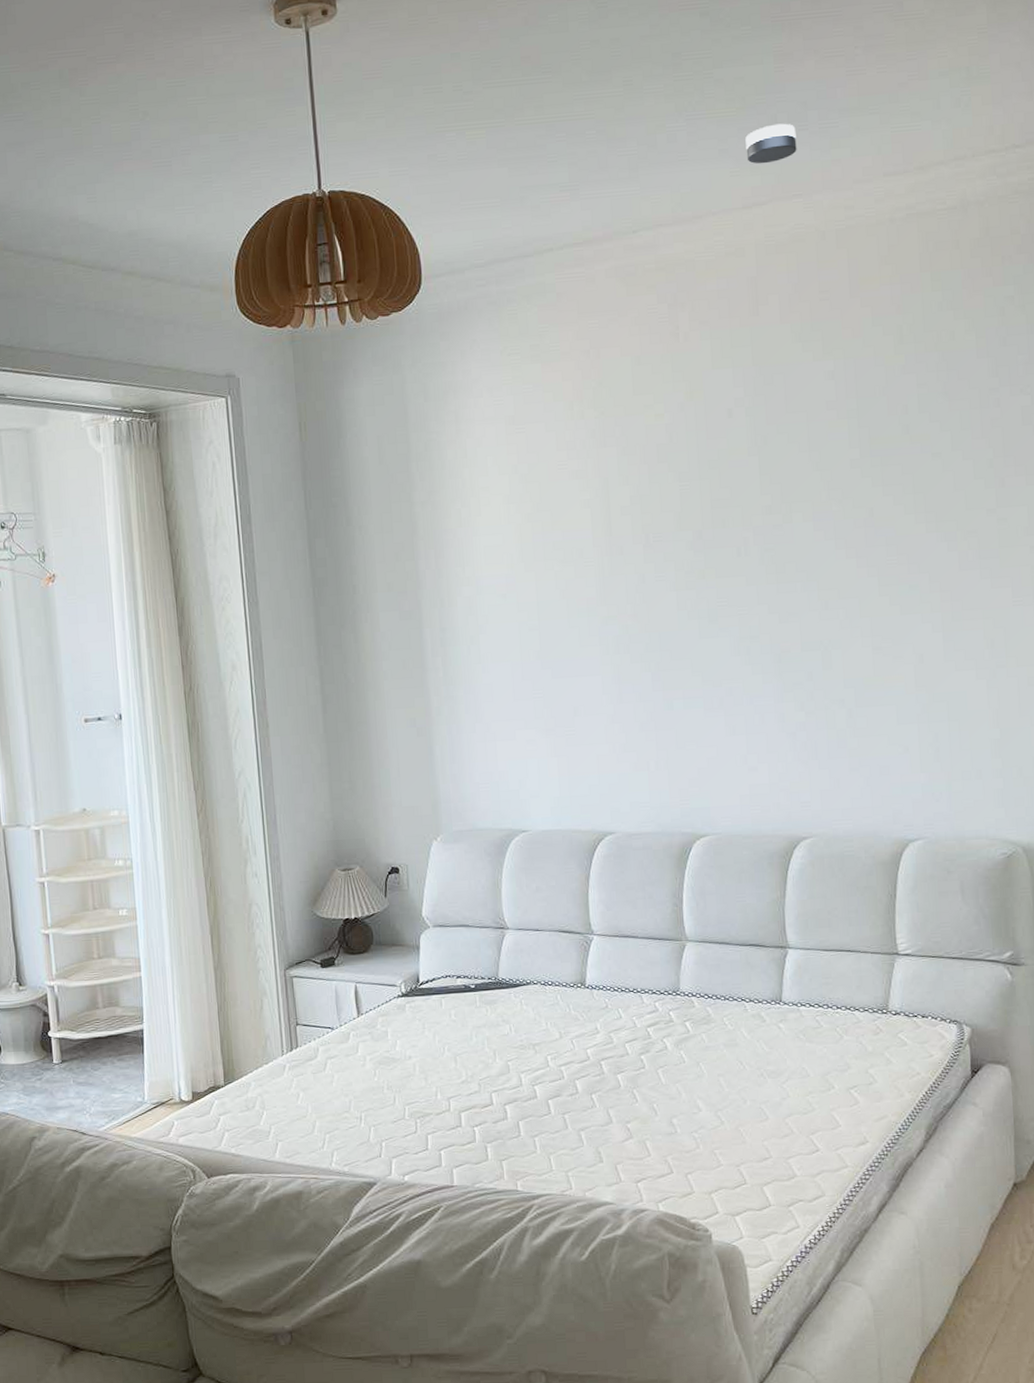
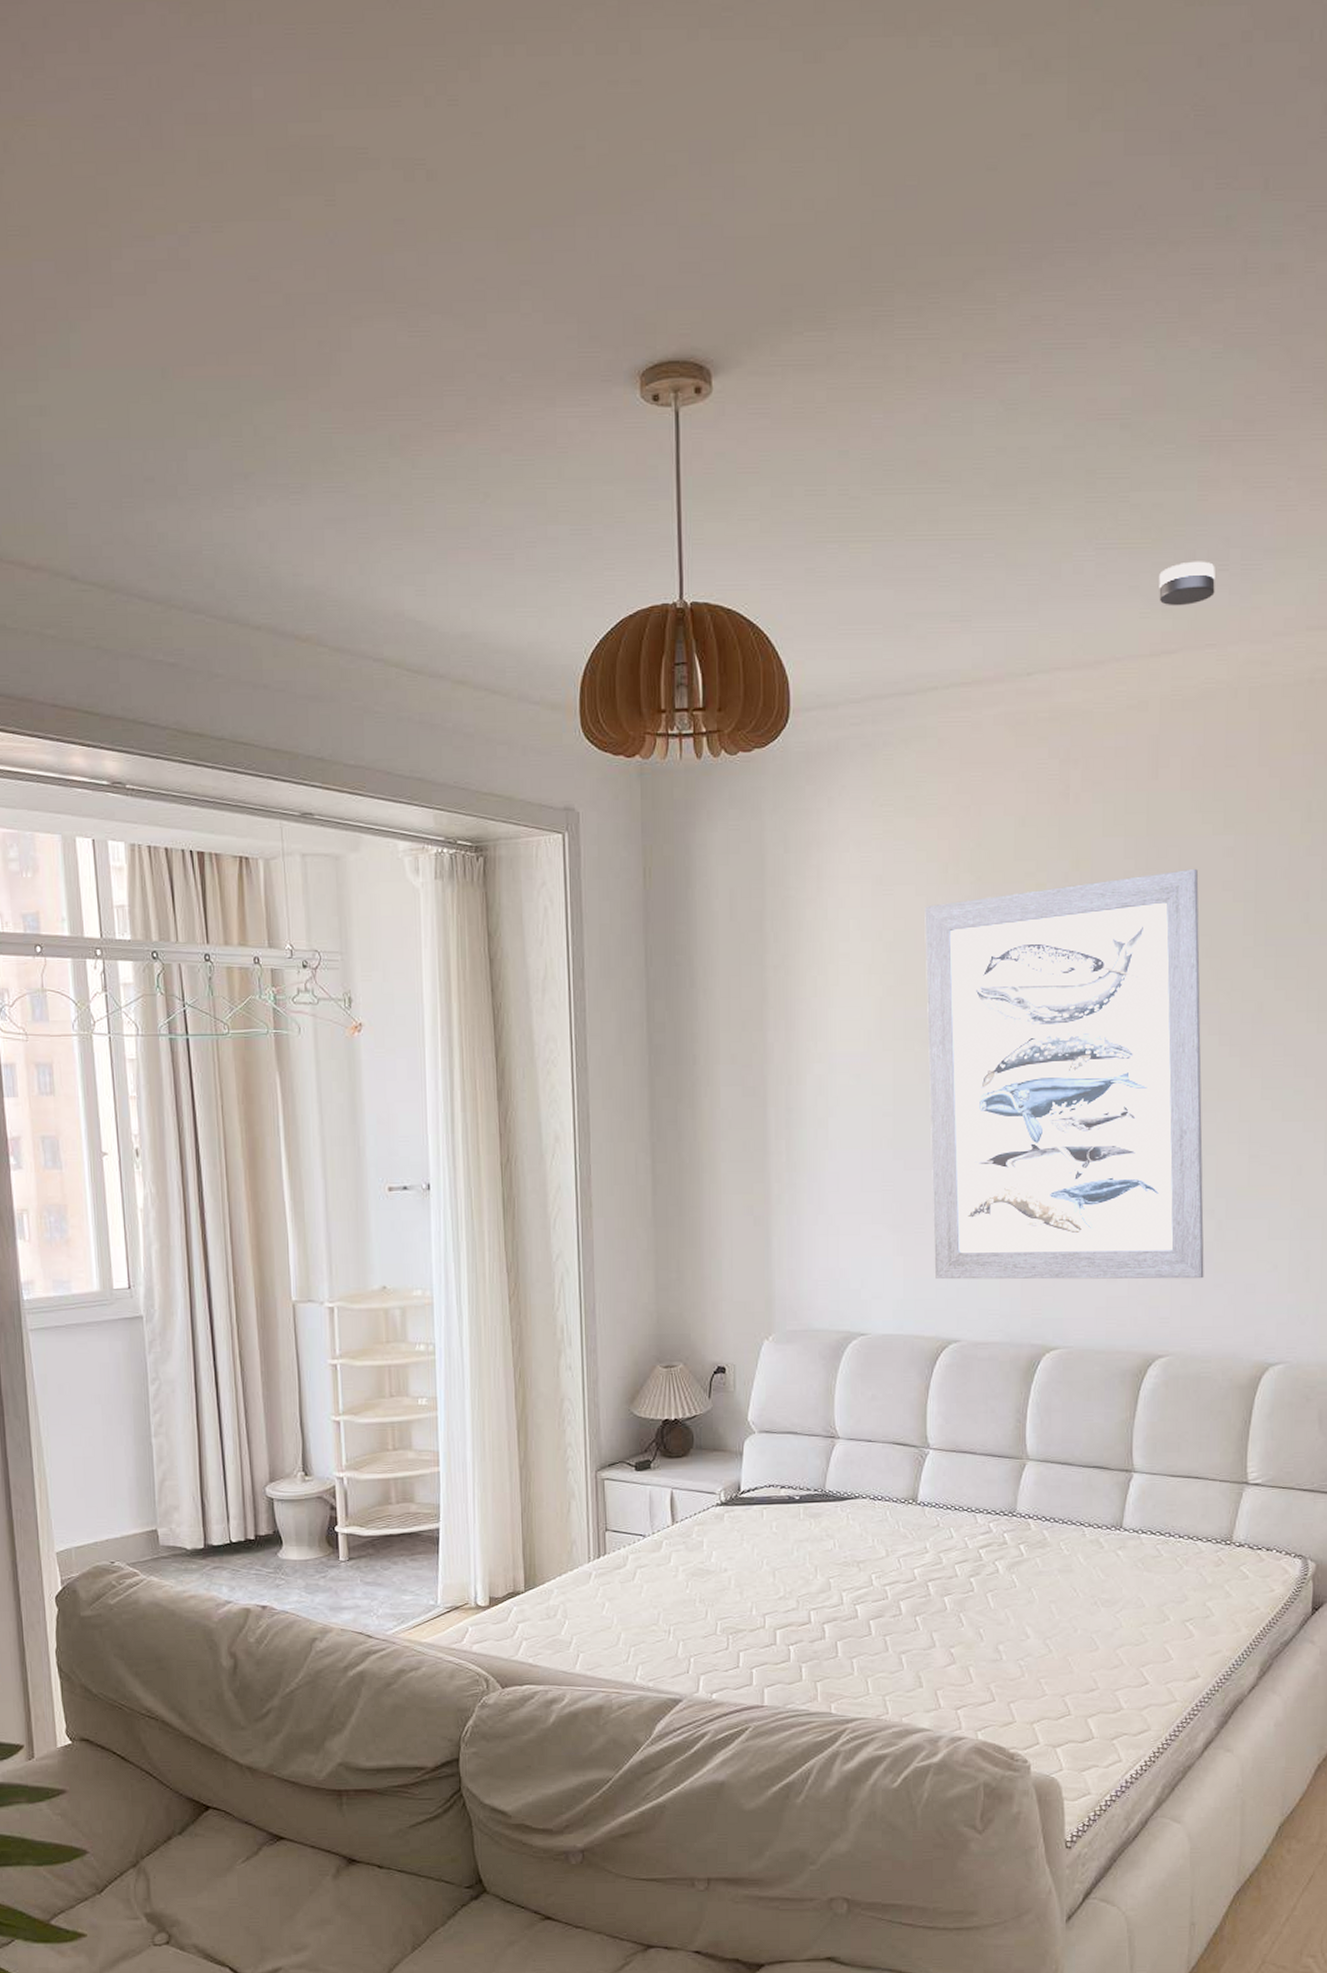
wall art: none [555,391,840,776] -> present [925,868,1204,1280]

